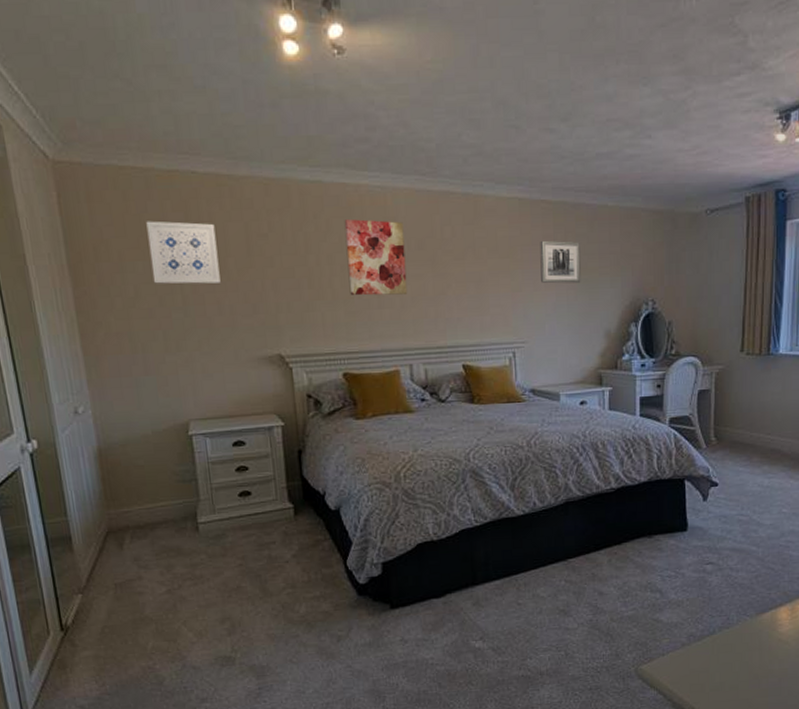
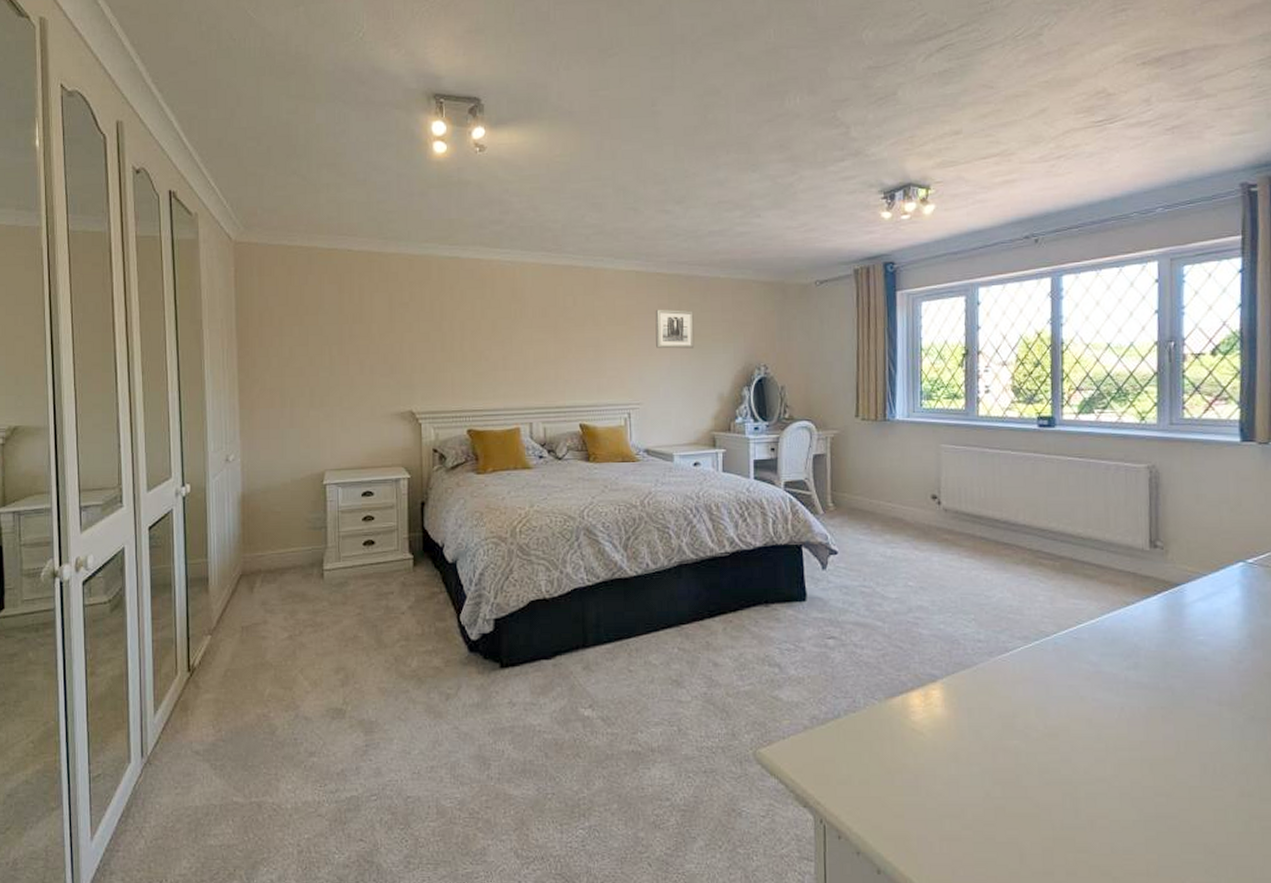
wall art: present [146,221,221,284] -> none [306,291,364,346]
wall art: present [344,219,408,296] -> none [476,290,531,358]

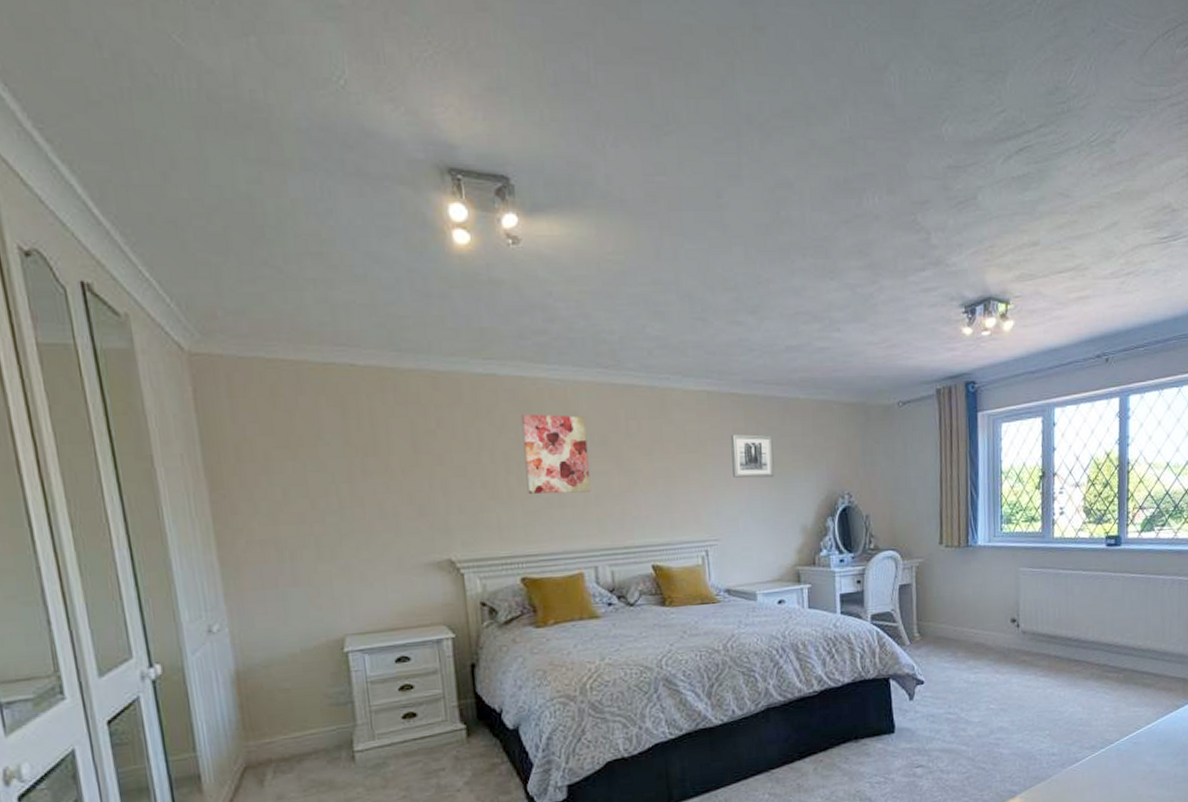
wall art: none [476,290,531,358] -> present [521,414,591,494]

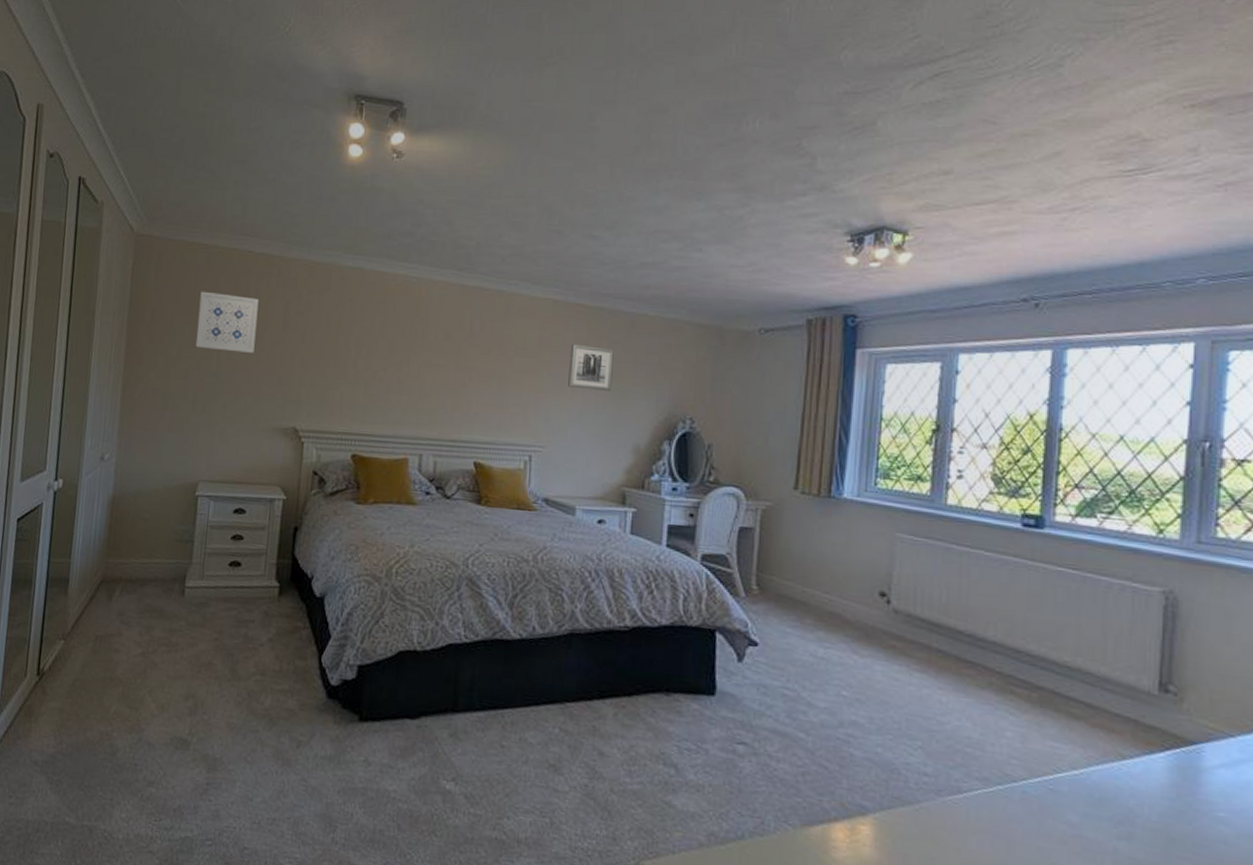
wall art: none [297,417,383,486] -> present [195,291,259,353]
wall art: present [521,414,591,494] -> none [371,305,434,383]

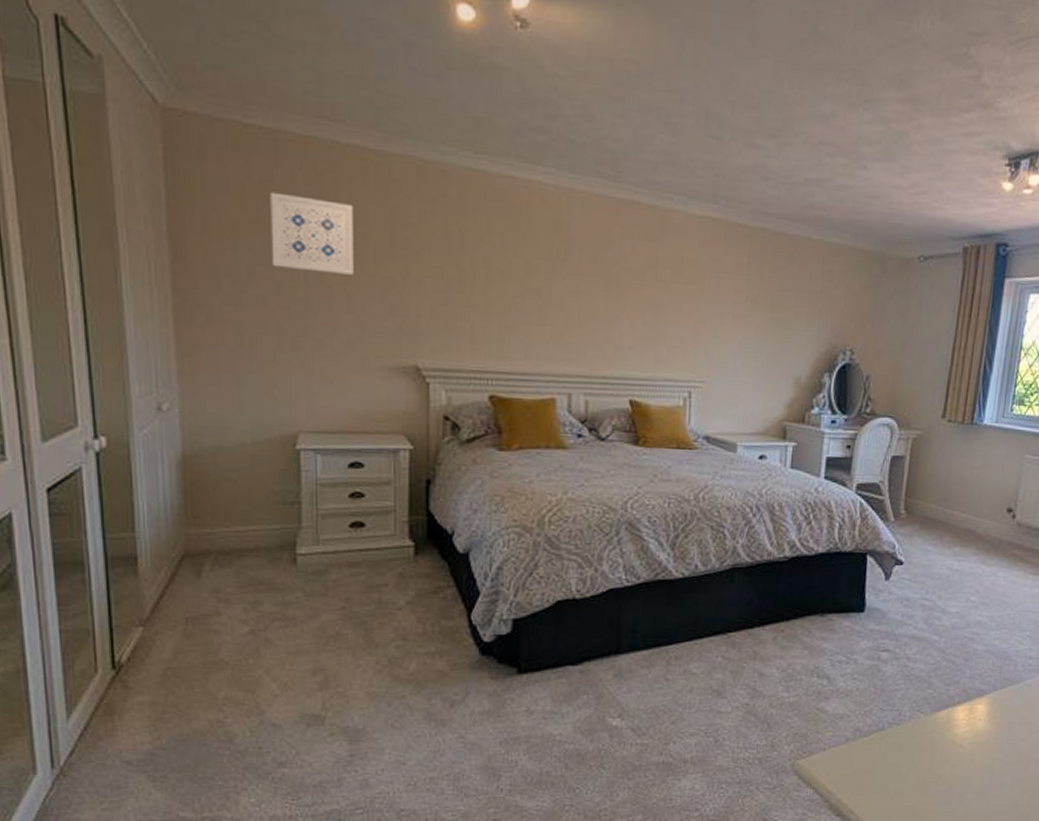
wall art: present [568,343,614,391] -> none [729,268,777,321]

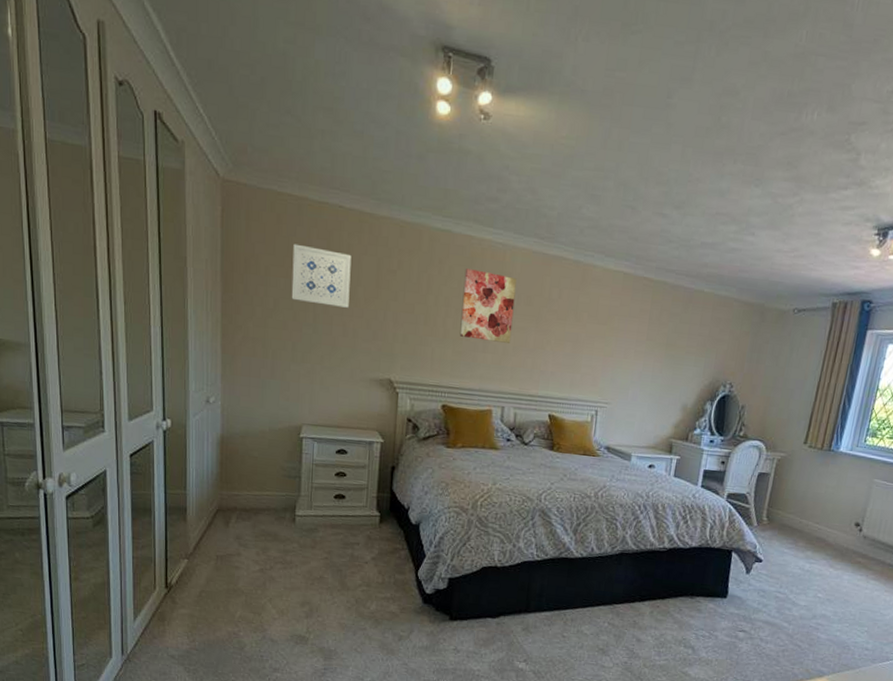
wall art: none [506,218,577,312] -> present [459,268,517,343]

